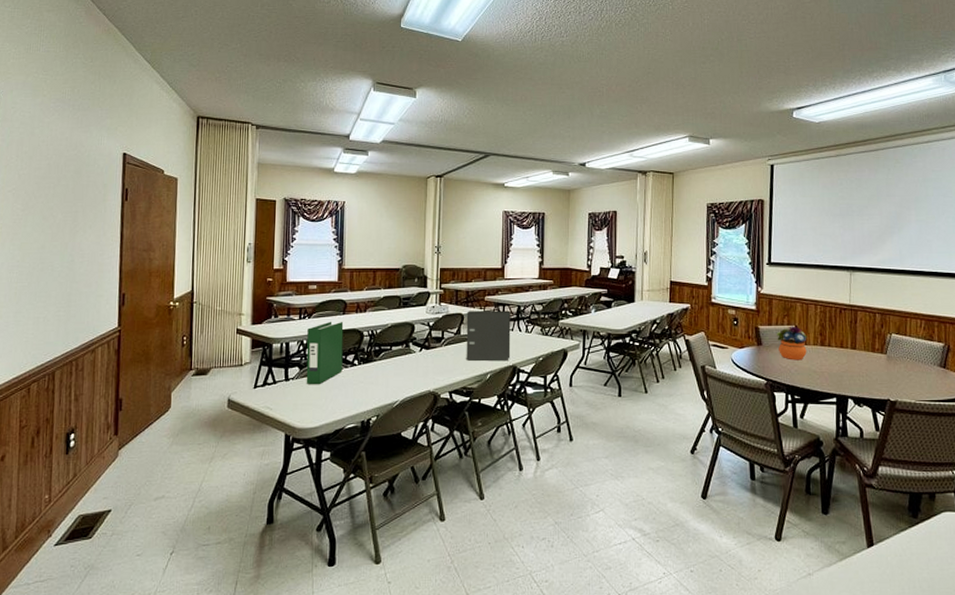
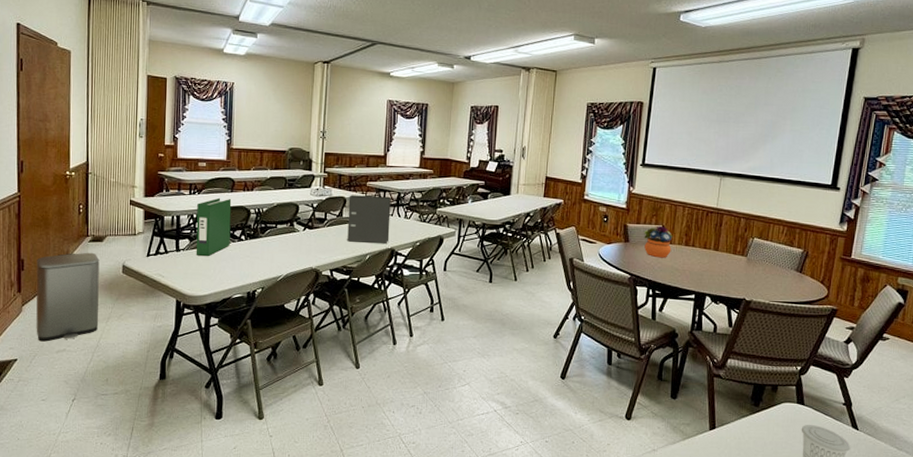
pedal bin: none [133,387,203,489] -> present [36,252,100,342]

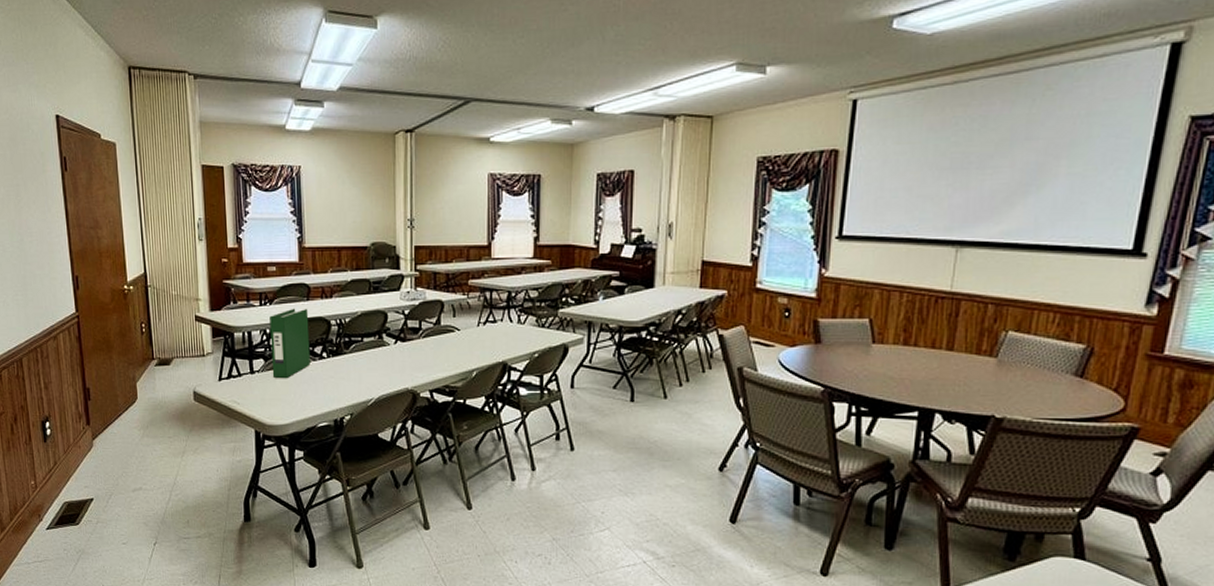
pedal bin: present [36,252,100,342] -> none [102,377,174,479]
binder: present [347,195,391,244] -> none [447,297,500,357]
flower arrangement: present [644,225,673,258] -> none [842,319,885,363]

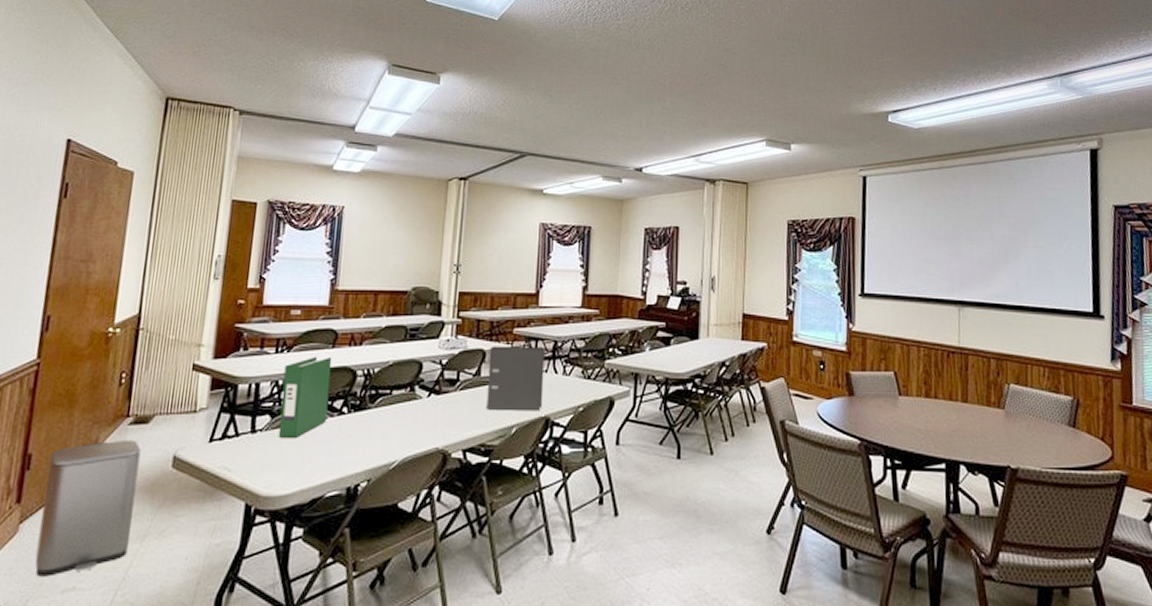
pedal bin: none [102,377,174,479] -> present [35,439,141,577]
binder: none [447,297,500,357] -> present [486,346,545,412]

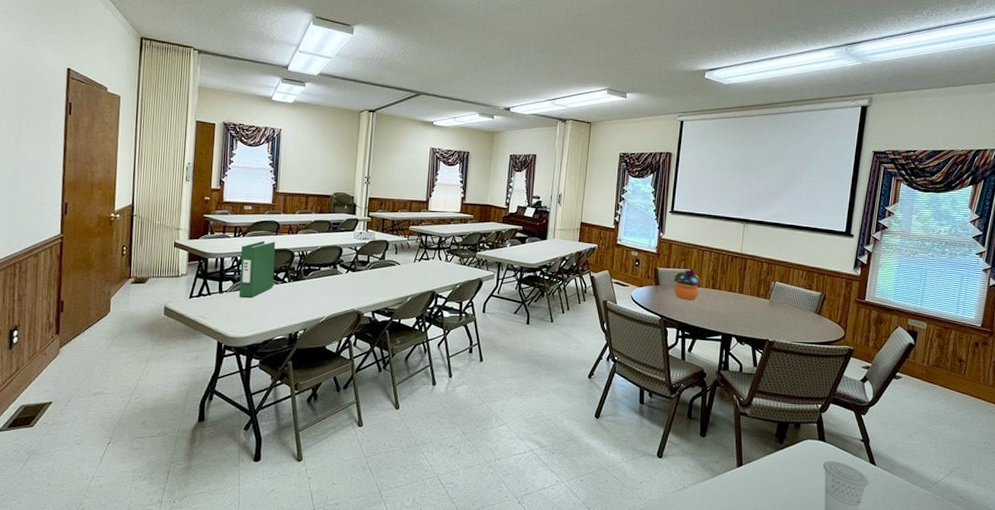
pedal bin: present [35,439,141,577] -> none [73,294,141,384]
binder: present [486,346,545,412] -> none [389,238,433,287]
flower arrangement: none [872,372,909,415] -> present [673,269,701,301]

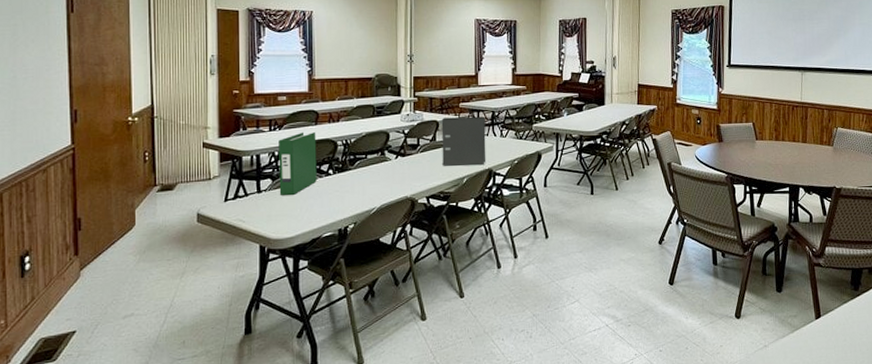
binder: none [389,238,433,287] -> present [441,116,486,166]
flower arrangement: present [673,269,701,301] -> none [736,123,764,155]

